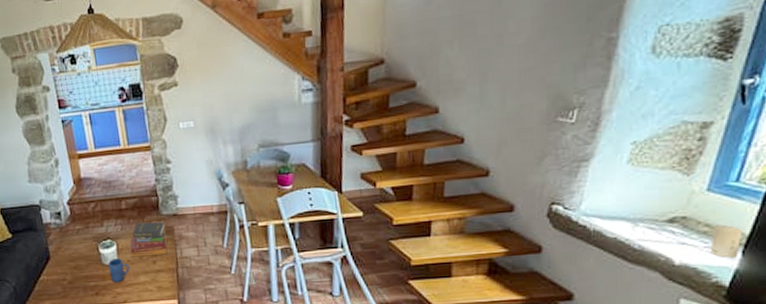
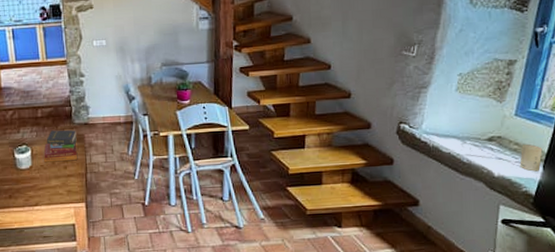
mug: present [108,258,130,282] -> none [22,163,43,186]

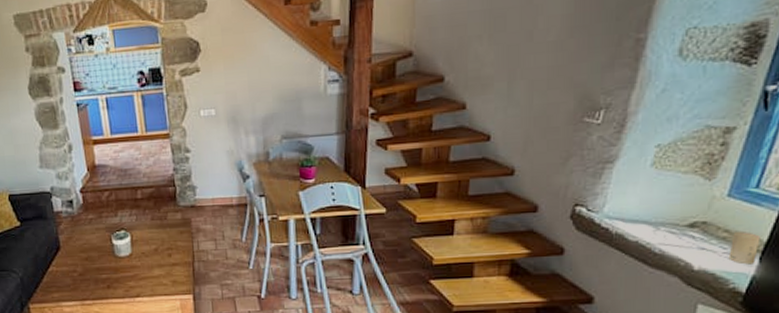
books: present [43,130,78,163] -> none [144,213,184,250]

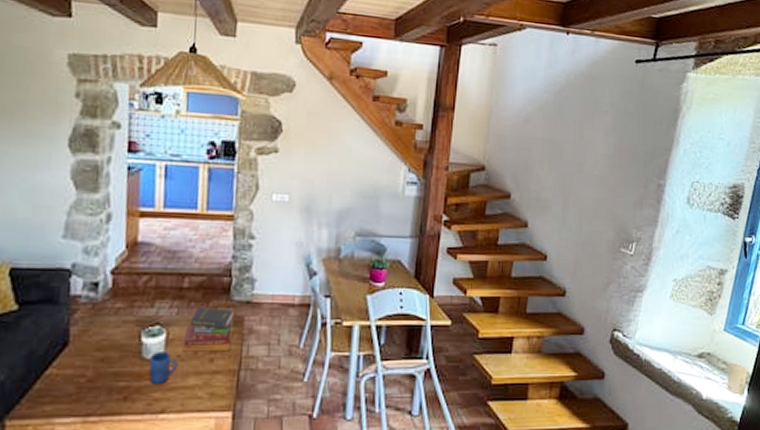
mug: none [121,250,144,275] -> present [148,352,178,384]
books: none [144,213,184,250] -> present [183,307,234,352]

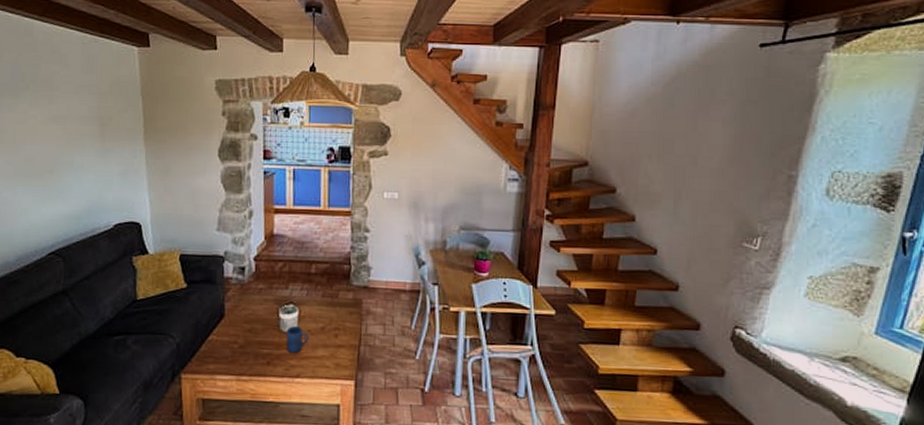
books: present [183,307,234,352] -> none [312,290,353,329]
candle: present [726,364,748,395] -> none [878,371,907,405]

